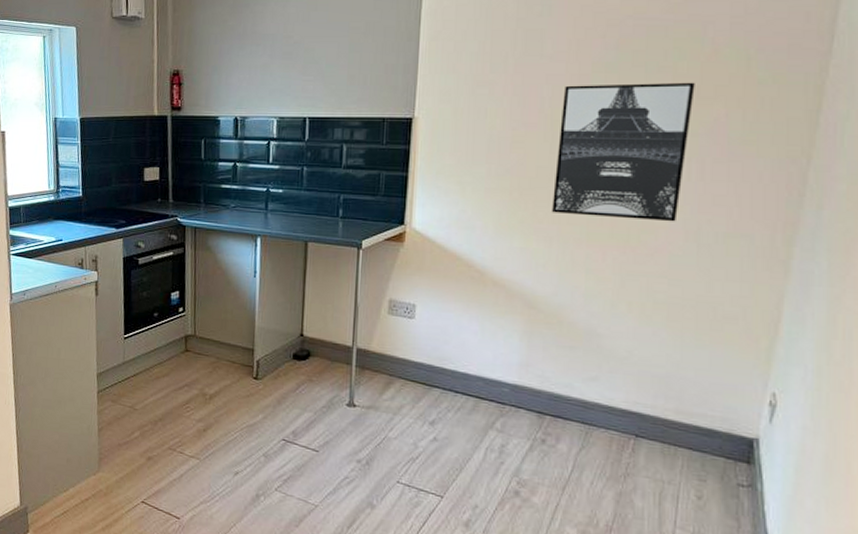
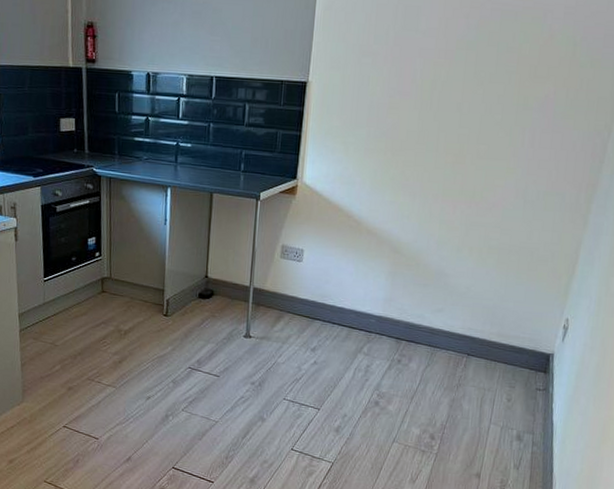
wall art: present [552,82,695,222] -> none [417,59,534,182]

